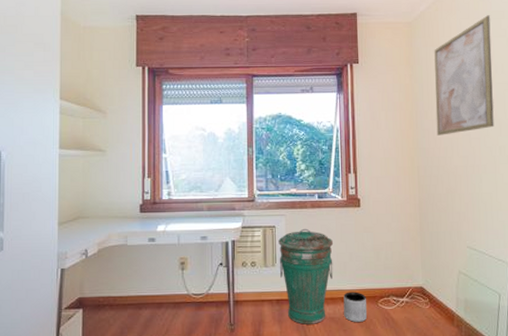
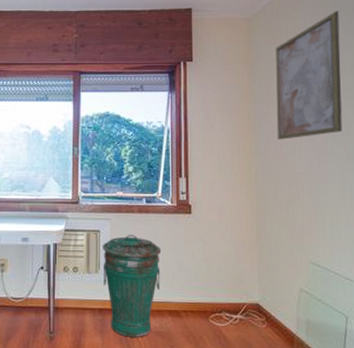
planter: present [343,292,367,323] -> none [171,305,196,339]

